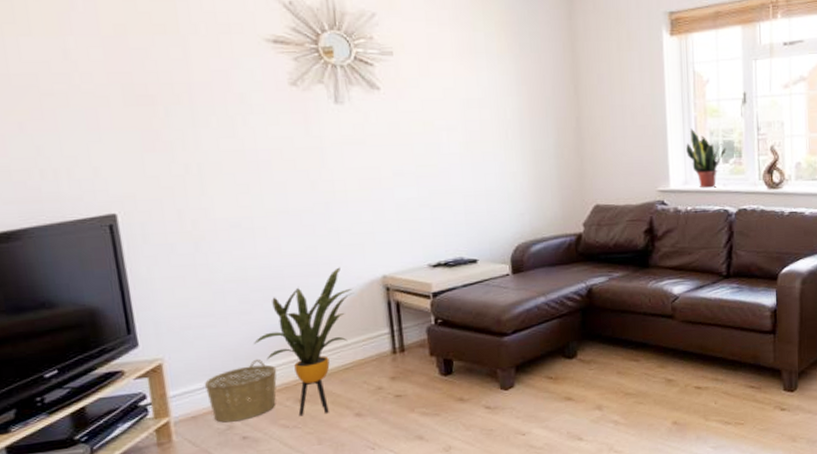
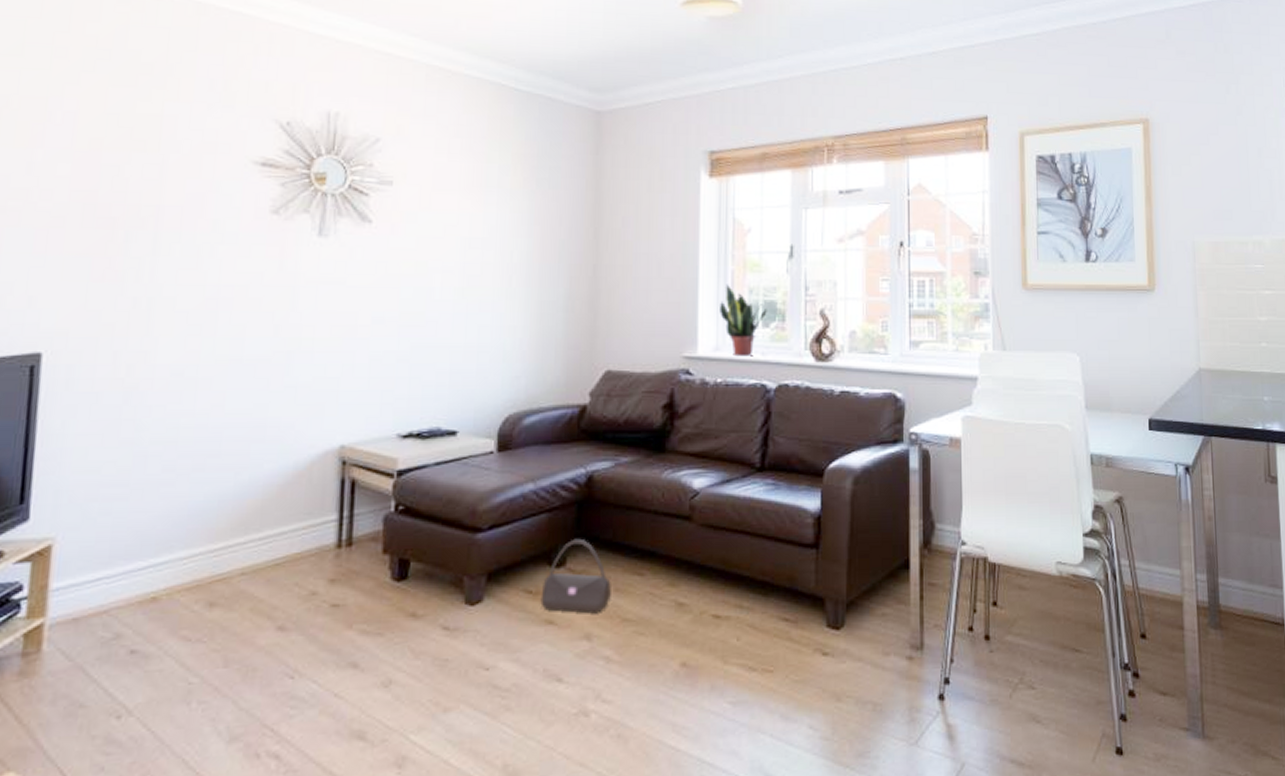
basket: present [204,359,277,423] -> none [97,545,191,629]
house plant: present [254,267,353,416] -> none [170,432,302,626]
handbag: none [559,336,615,391] -> present [540,538,611,613]

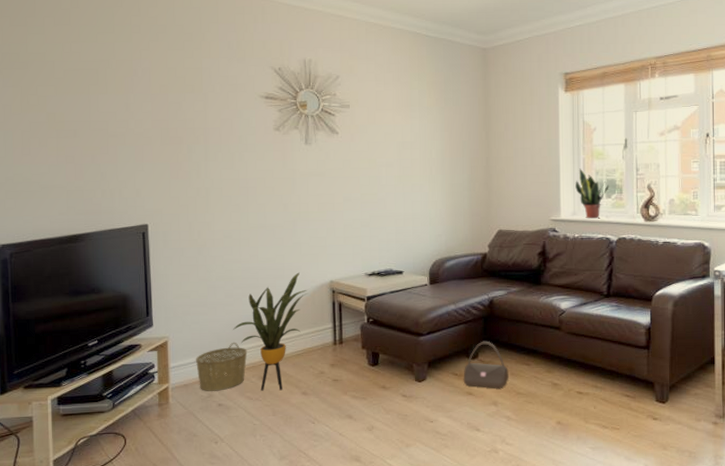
basket: none [97,545,191,629] -> present [195,342,248,391]
house plant: none [170,432,302,626] -> present [233,272,308,391]

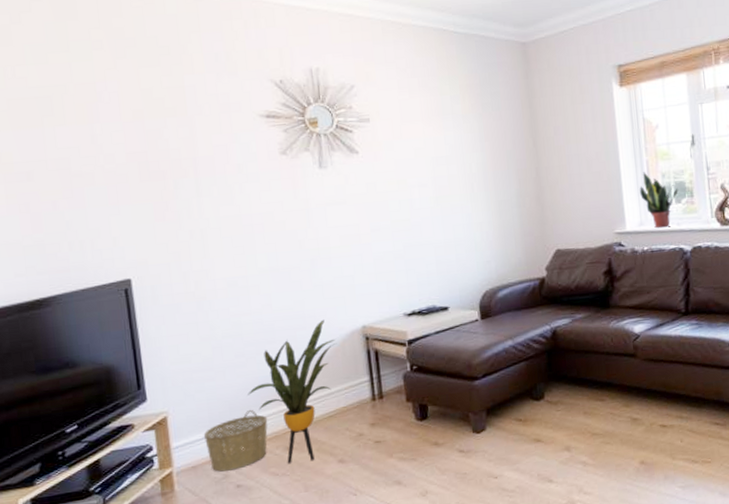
handbag: present [463,341,509,388] -> none [528,378,582,432]

